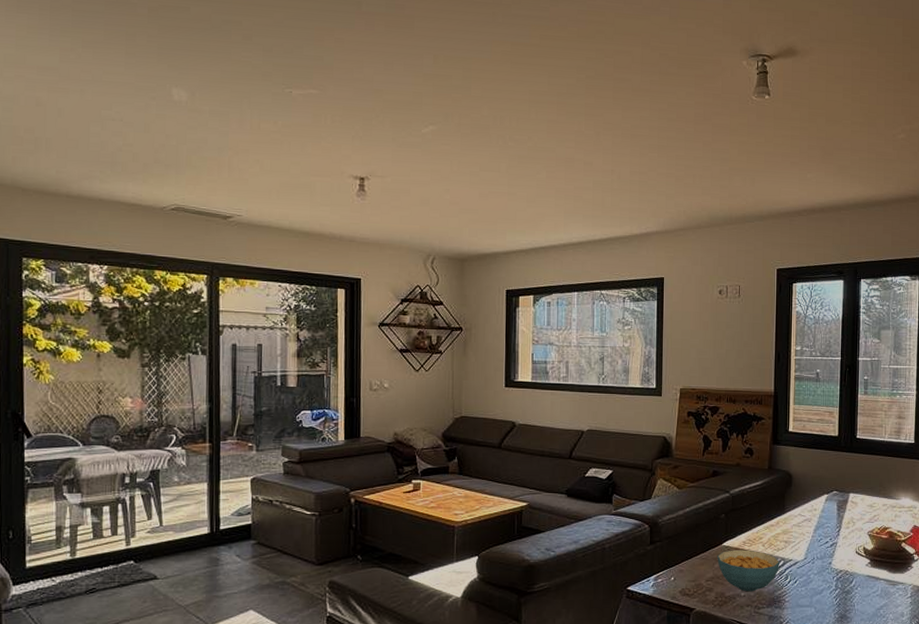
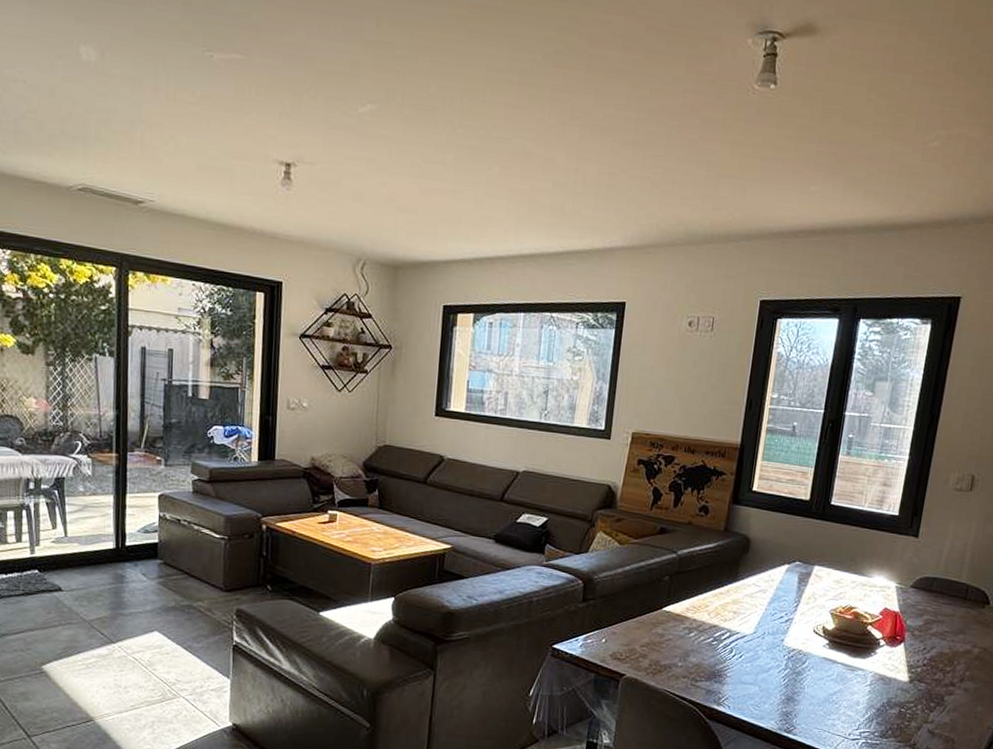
cereal bowl: present [717,550,780,592] -> none [655,616,726,663]

